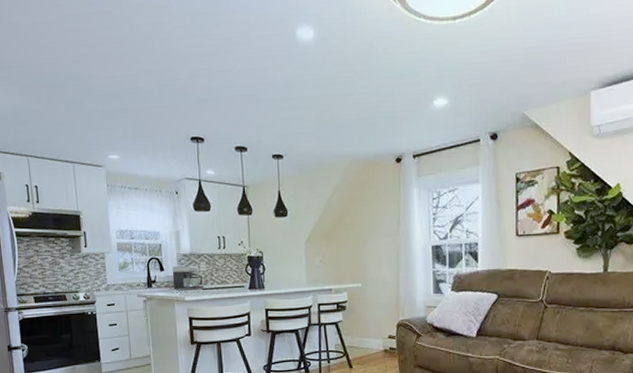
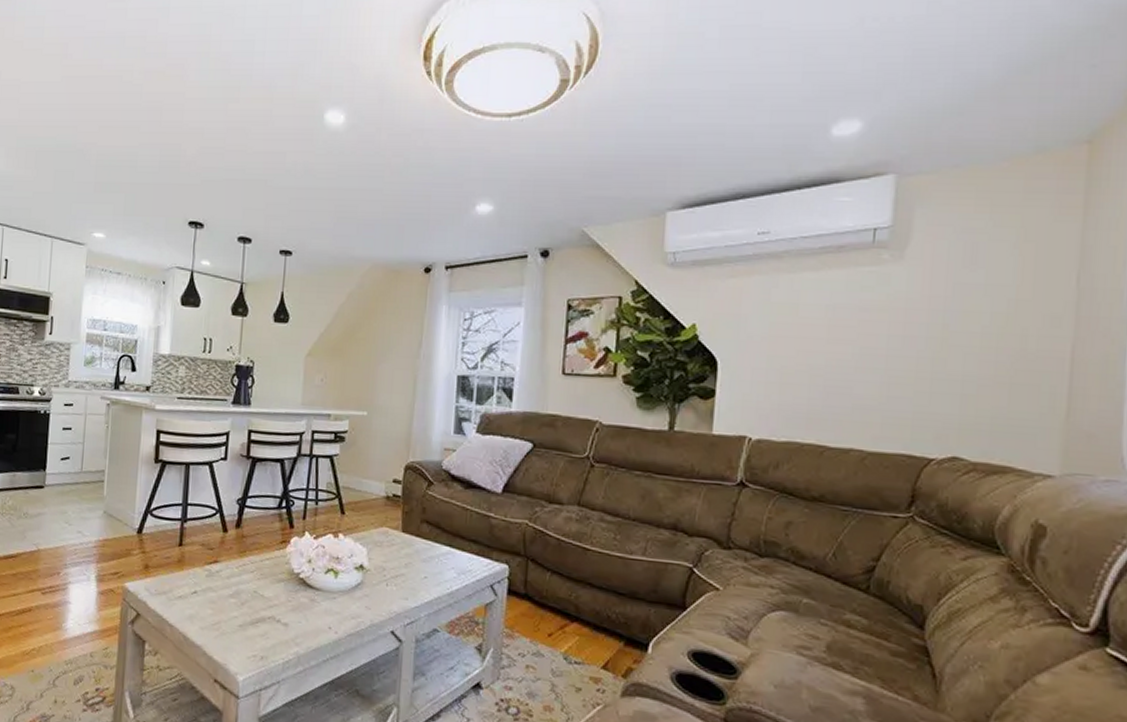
coffee maker: present [172,265,204,291] -> none [143,367,180,398]

